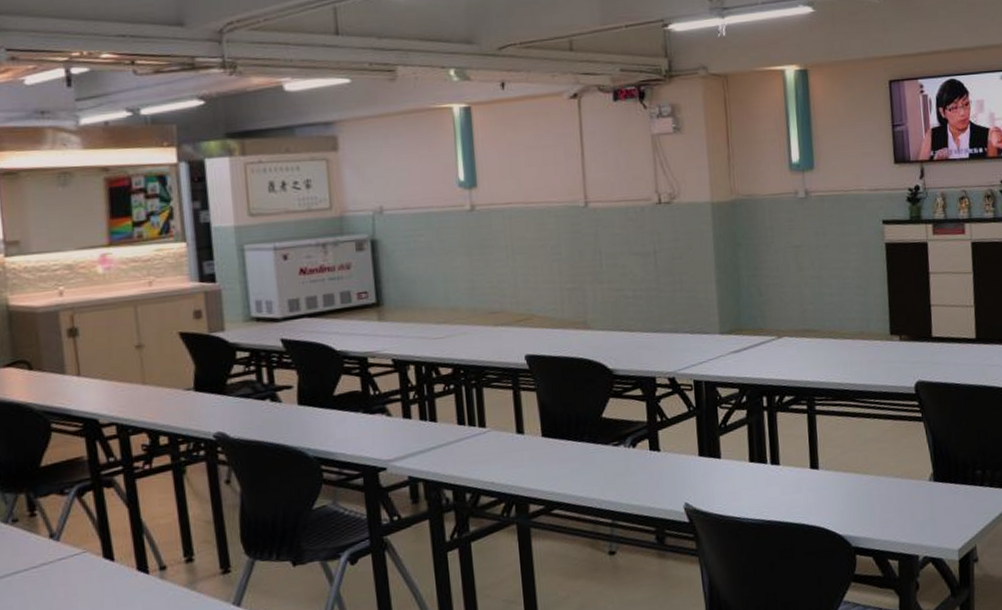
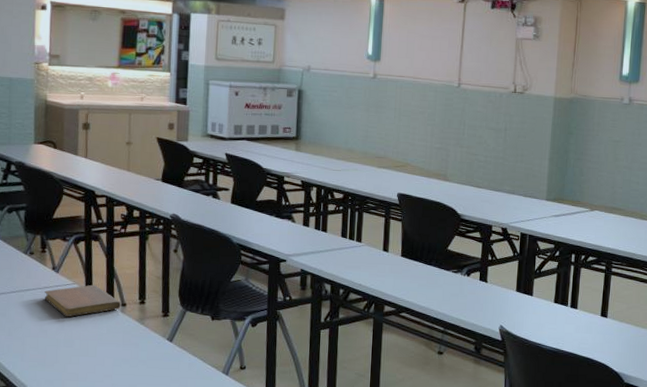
notebook: none [41,547,159,600] -> present [44,284,121,317]

